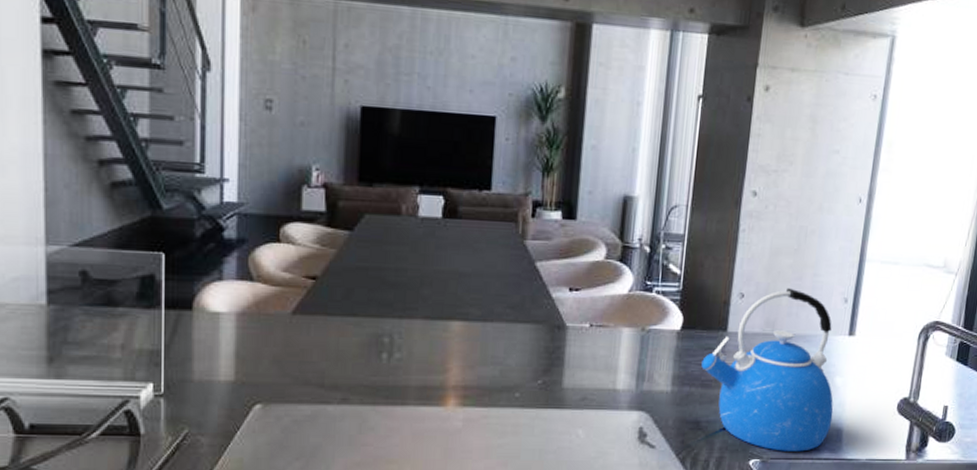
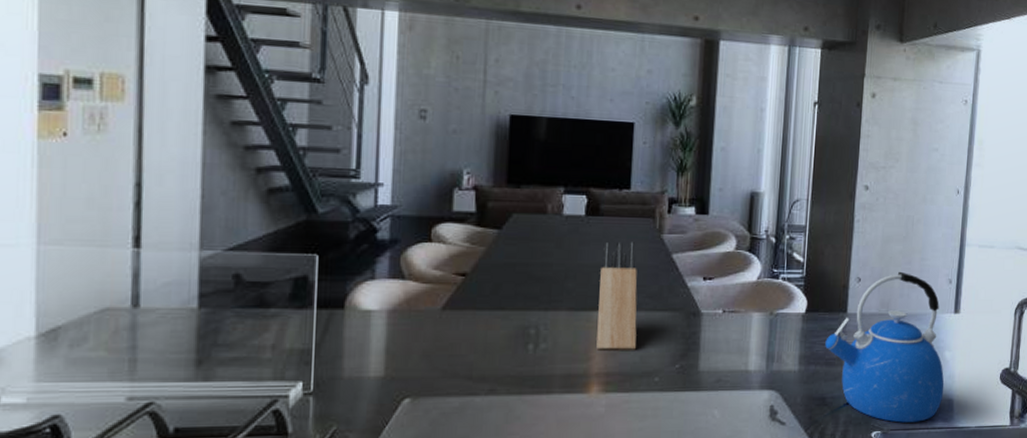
knife block: none [454,246,498,363] -> present [596,241,638,350]

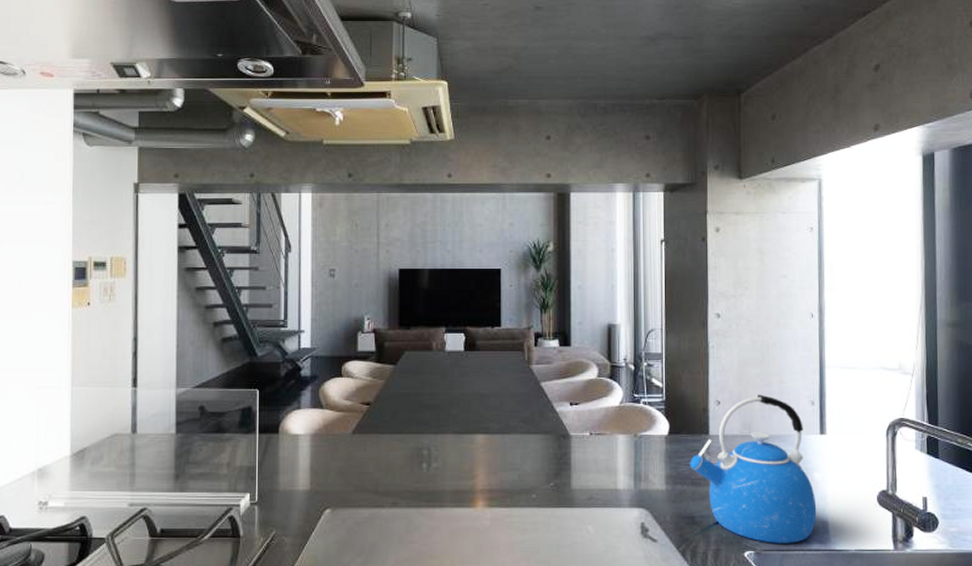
knife block: present [596,241,638,350] -> none [480,373,514,469]

